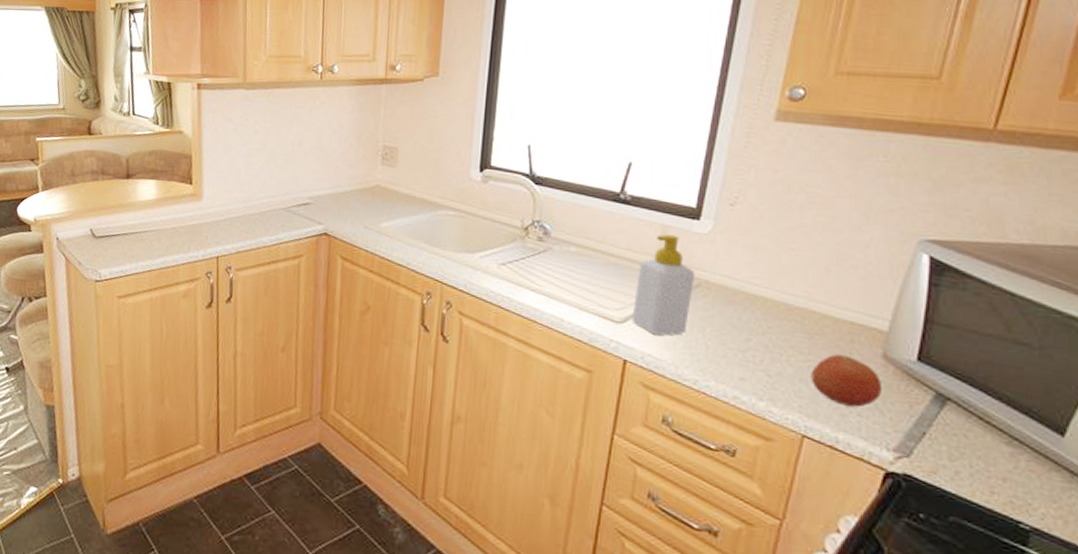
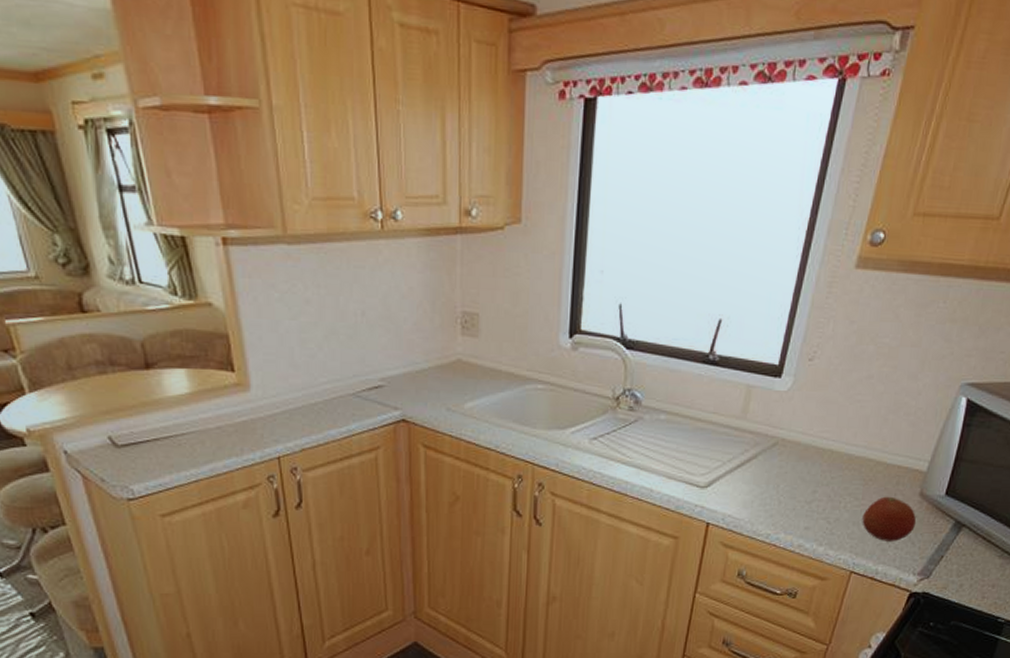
soap bottle: present [631,234,695,336] -> none [715,394,774,496]

